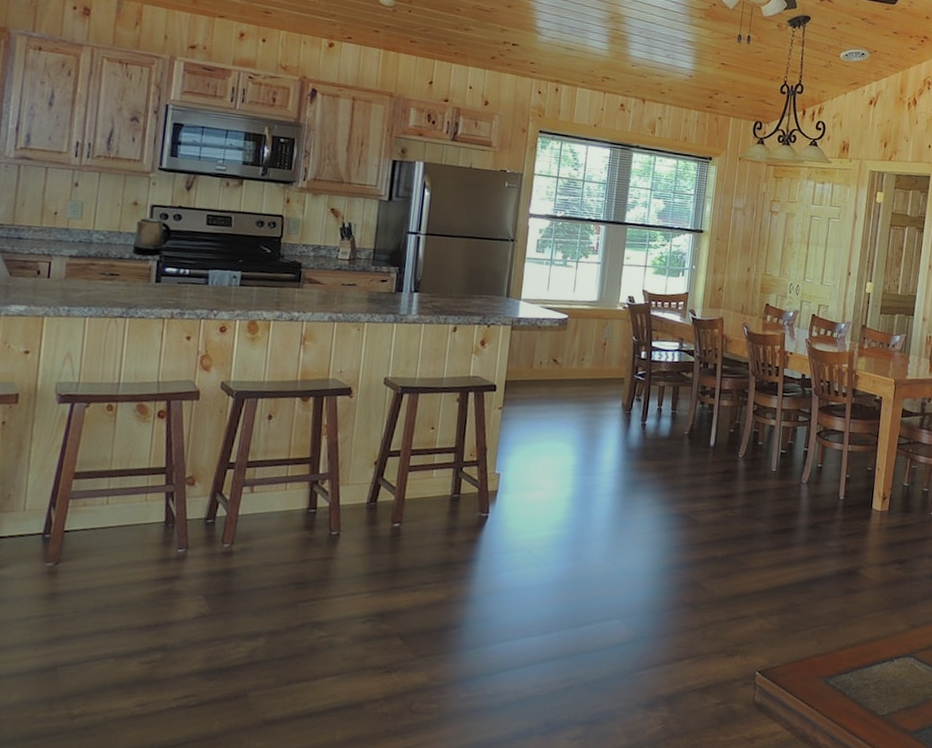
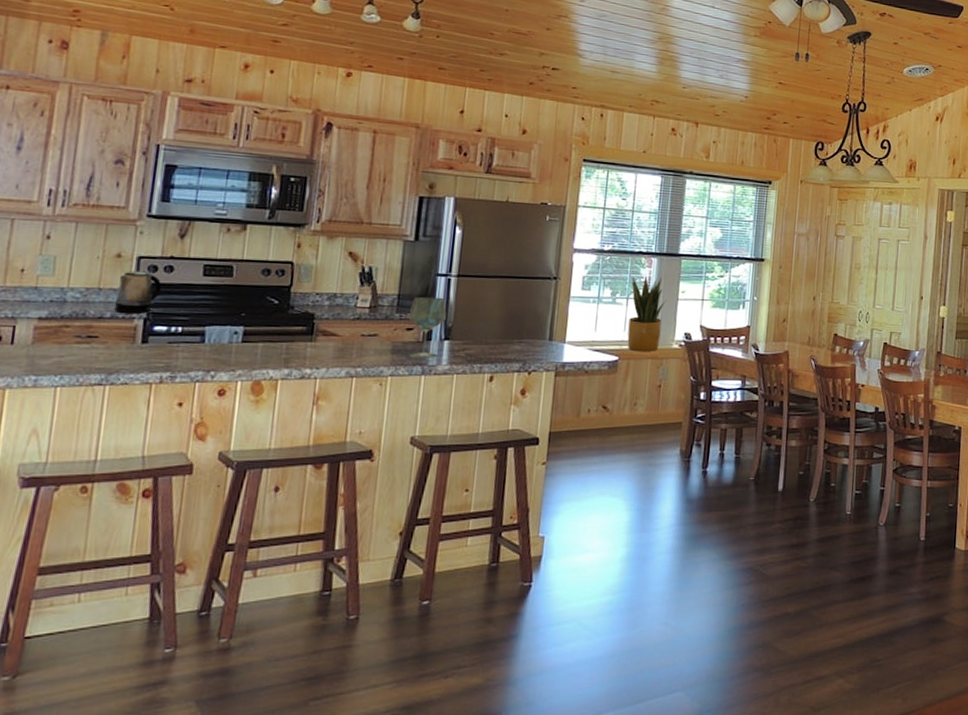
wine glass: none [382,252,416,308] -> present [408,296,447,358]
planter: none [576,241,612,312] -> present [627,275,666,352]

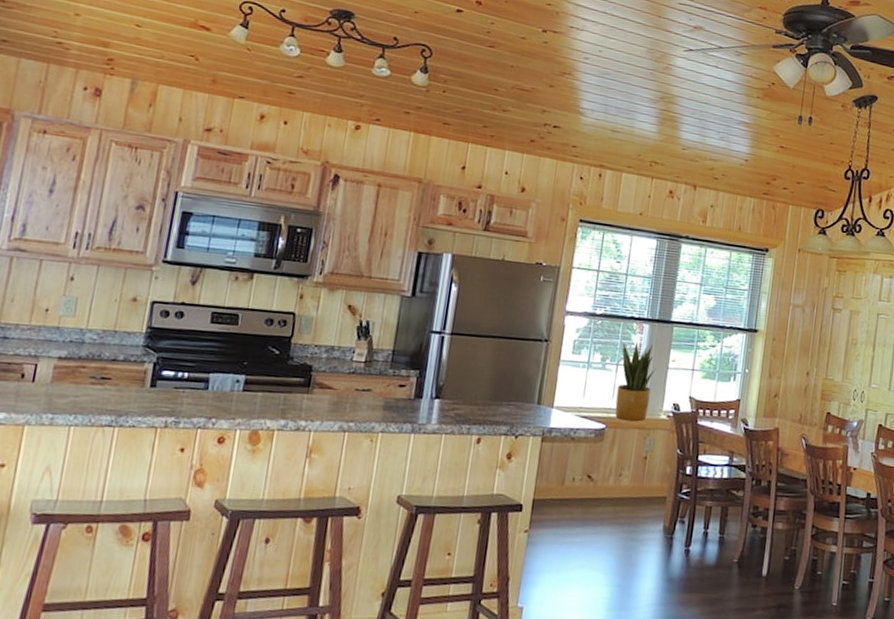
kettle: present [114,271,162,314] -> none [127,315,172,358]
wine glass: present [408,296,447,358] -> none [399,353,439,417]

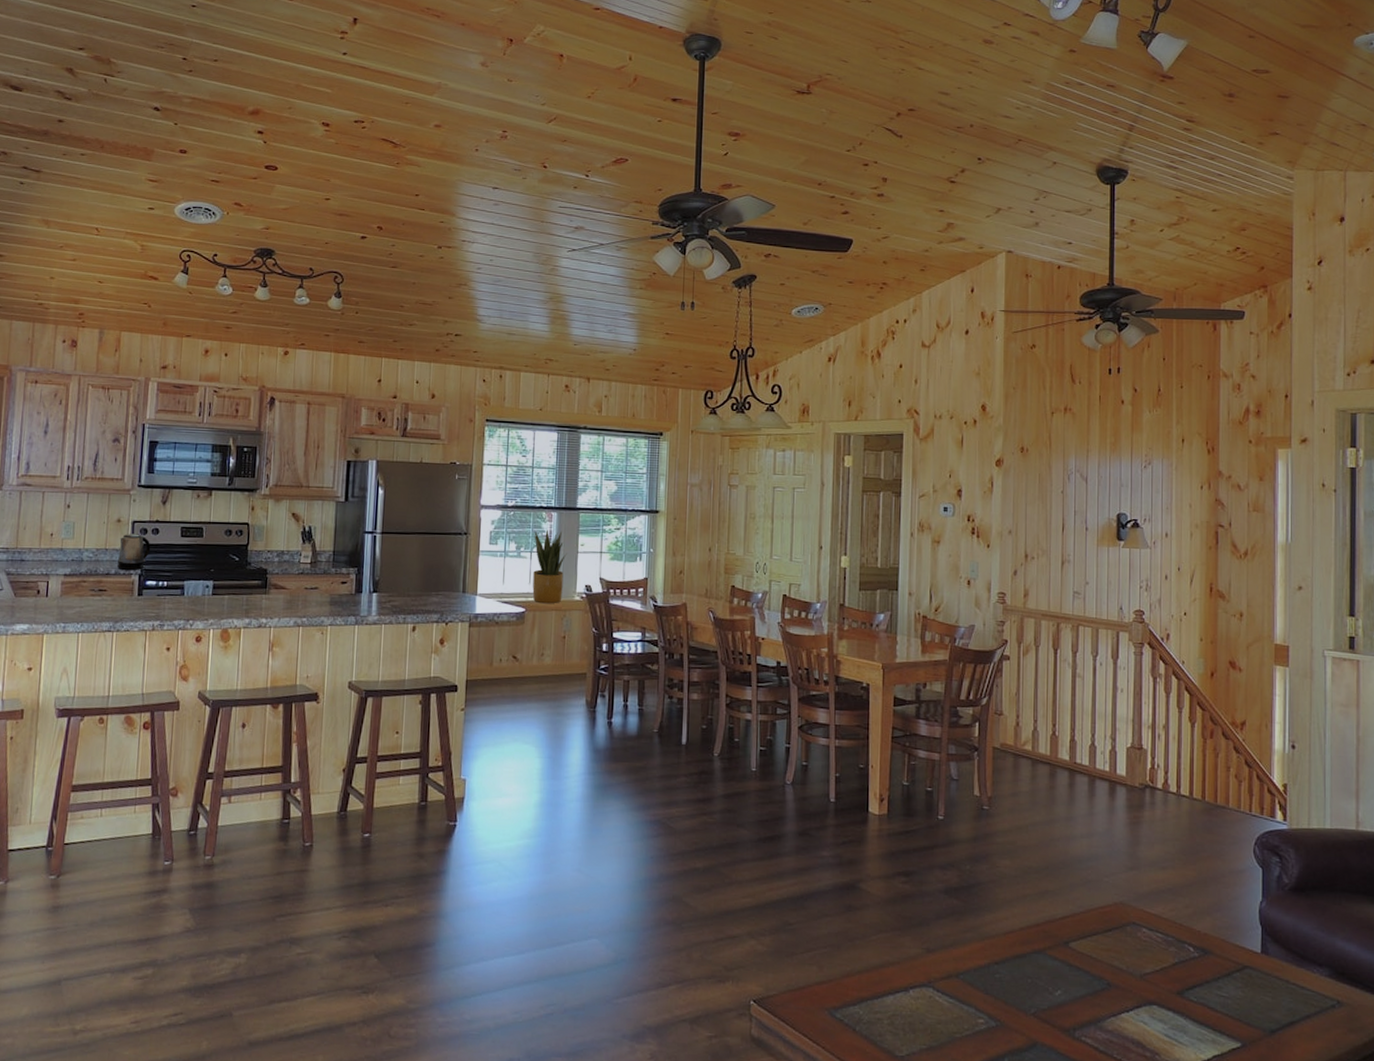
kettle: none [127,315,172,358] -> present [117,533,151,570]

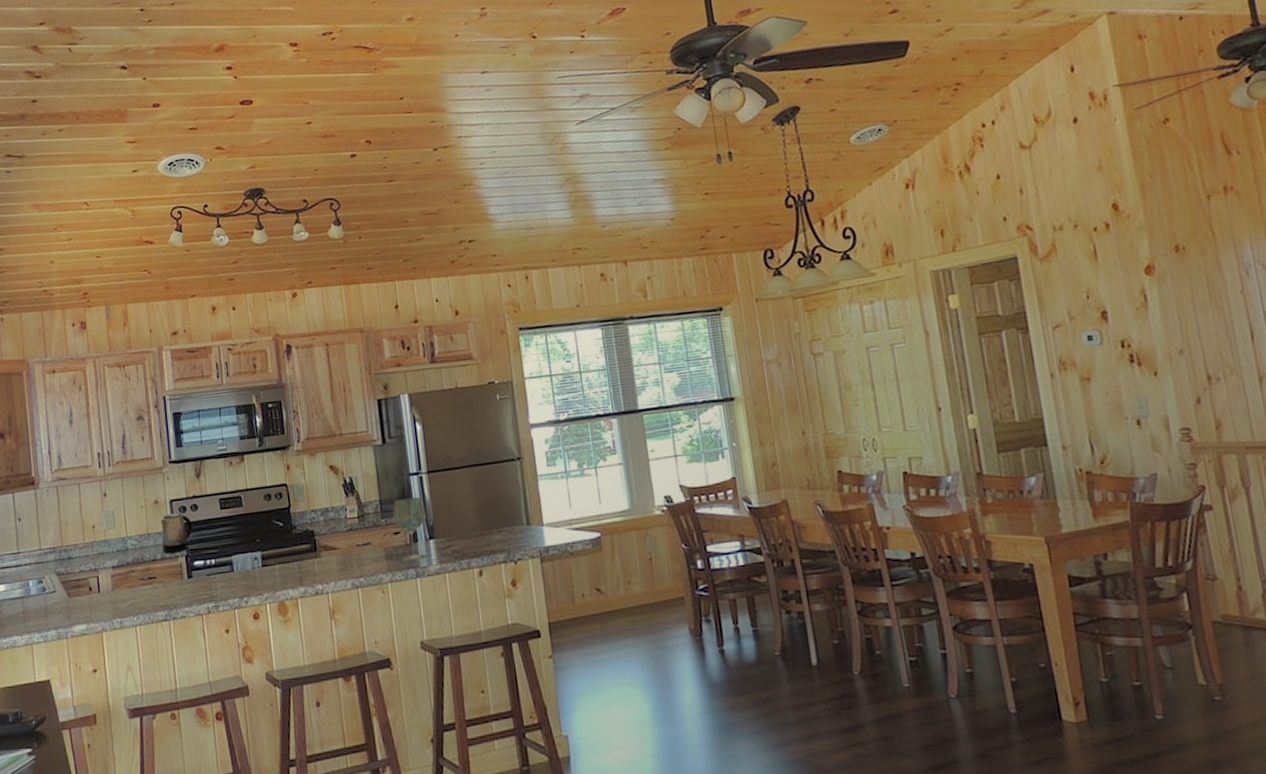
wine glass: none [342,552,374,610] -> present [392,496,428,562]
planter: present [532,529,567,604] -> none [595,439,641,525]

